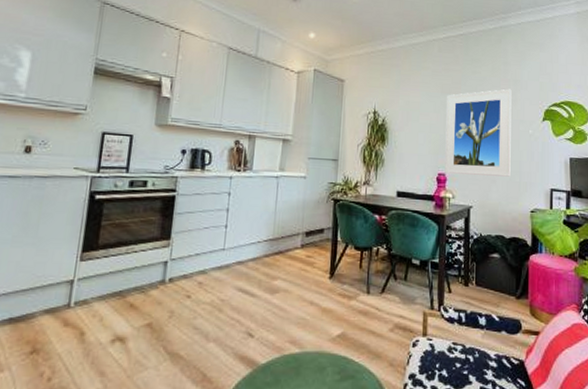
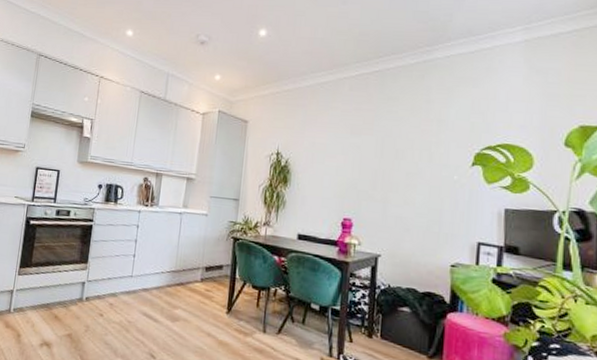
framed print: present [444,89,512,177] -> none [350,129,434,226]

